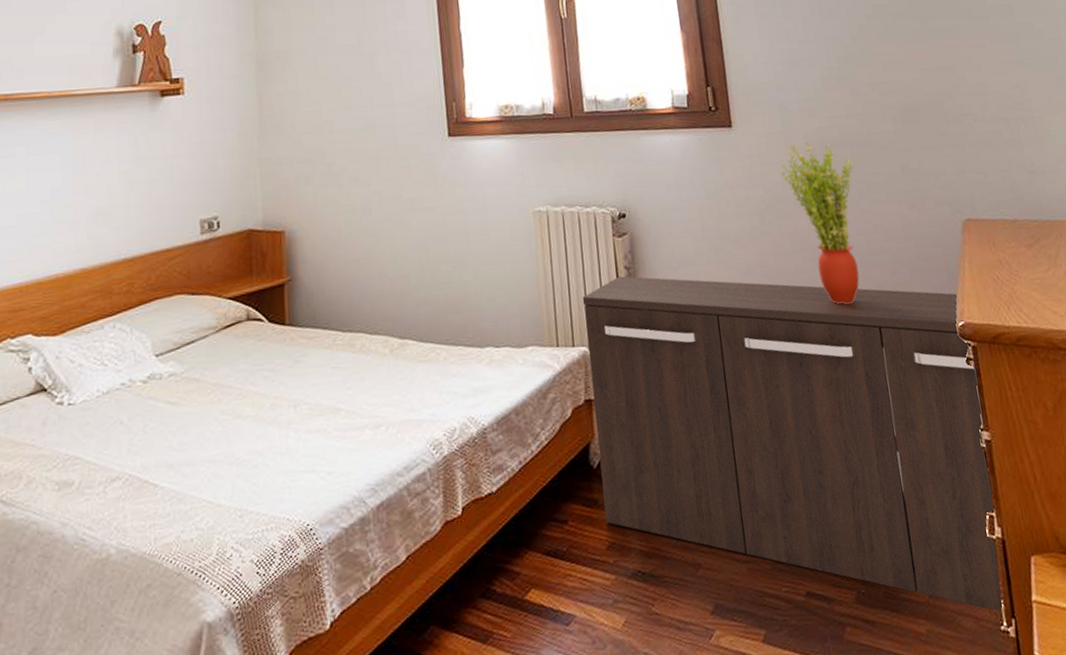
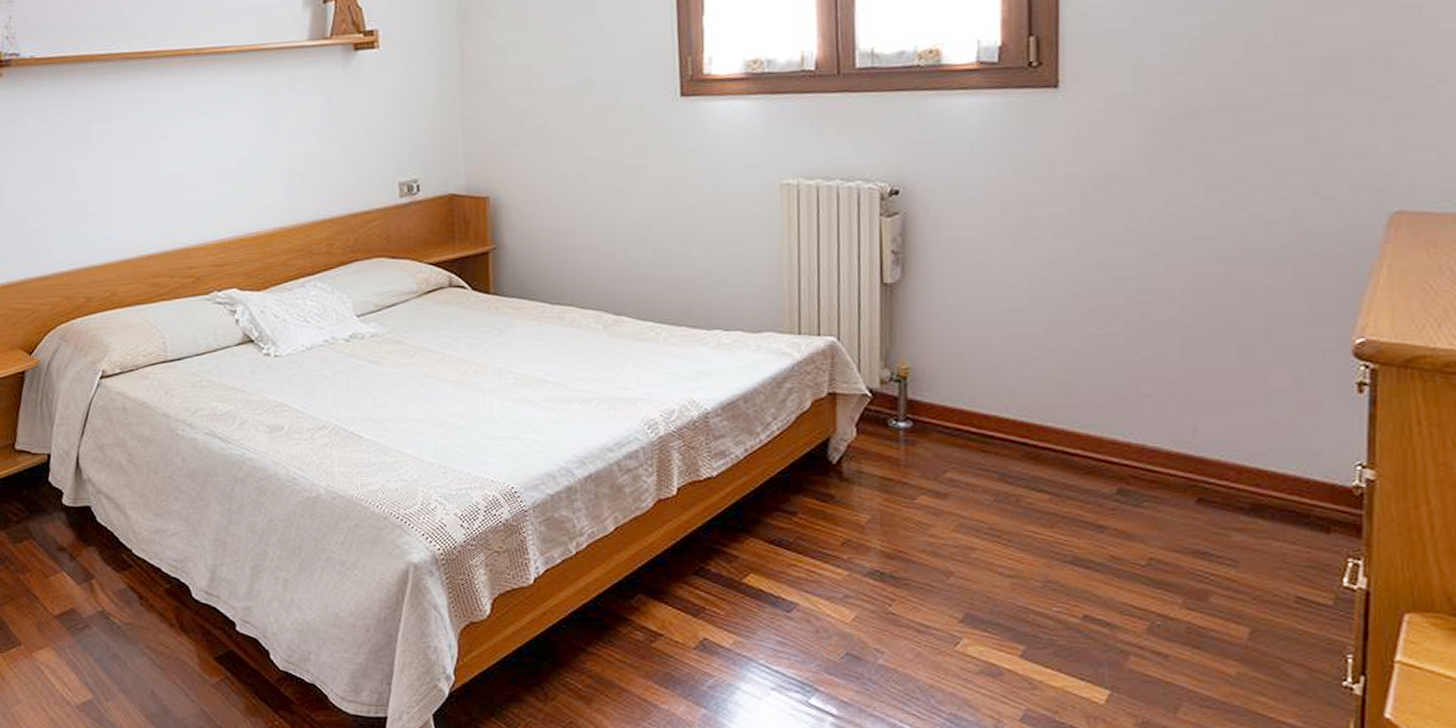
storage cabinet: present [582,276,1003,613] -> none [834,261,1368,668]
potted plant: present [780,142,860,305] -> none [1120,107,1235,308]

